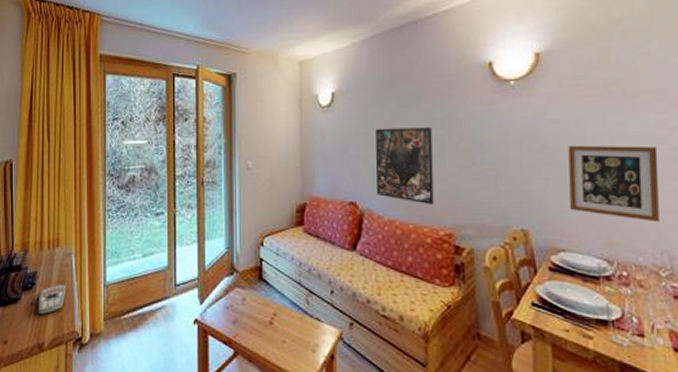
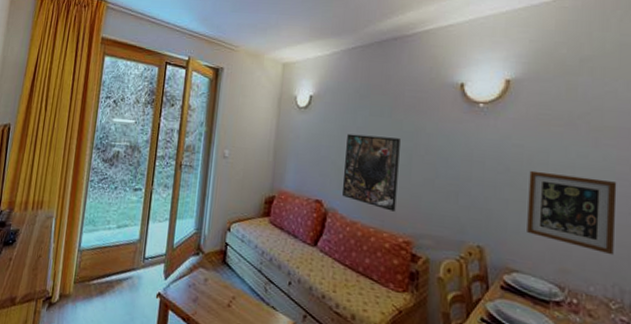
remote control: present [37,284,66,315] -> none [14,244,43,271]

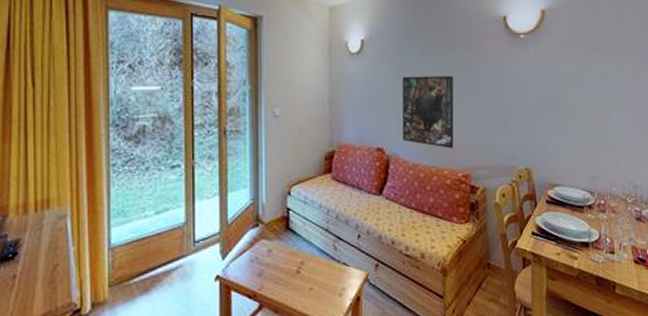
picture frame: present [527,170,617,256] -> none [564,93,630,158]

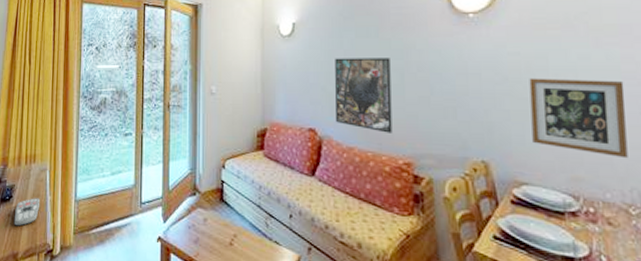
remote control: none [22,251,60,288] -> present [13,198,40,227]
picture frame: none [564,93,630,158] -> present [529,78,628,159]

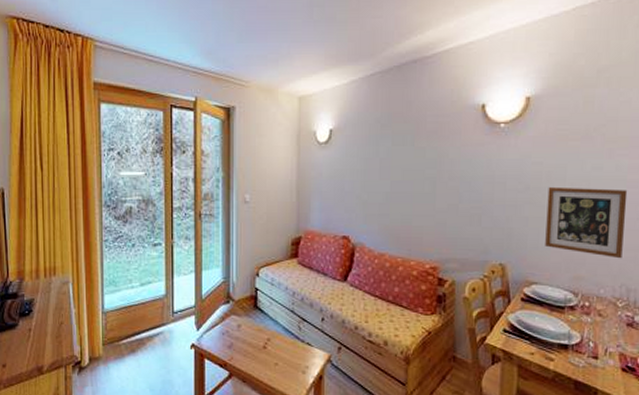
remote control: present [13,198,40,227] -> none [36,311,64,340]
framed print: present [335,58,392,133] -> none [369,166,424,240]

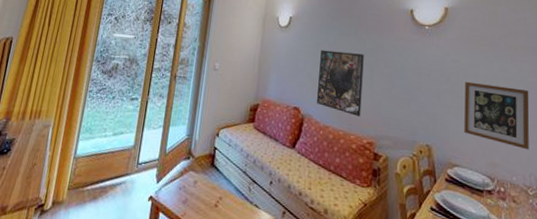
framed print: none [369,166,424,240] -> present [317,50,364,117]

